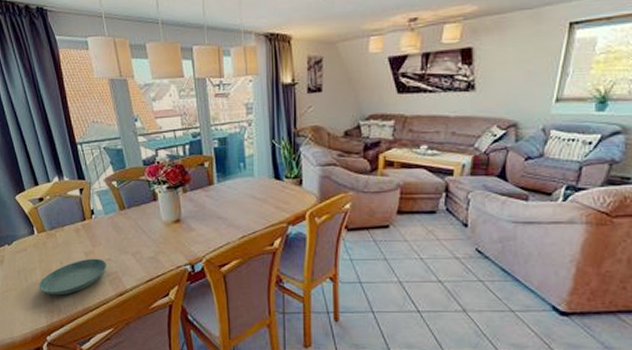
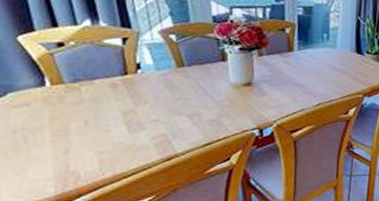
saucer: present [38,258,106,296] -> none [45,118,152,161]

